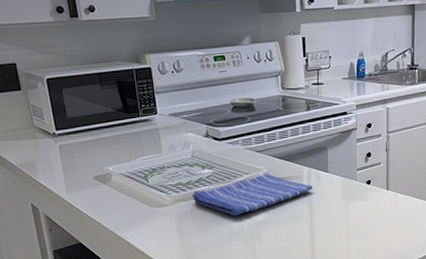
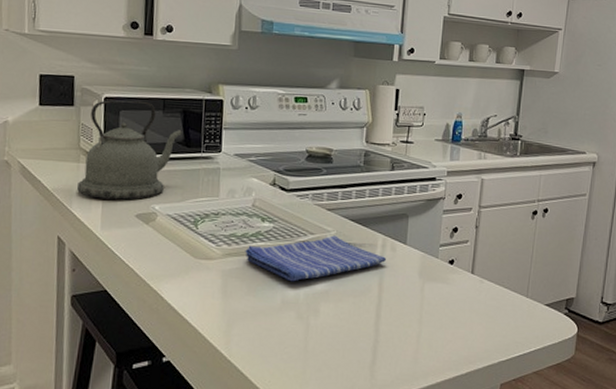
kettle: none [37,77,120,168] -> present [77,100,182,200]

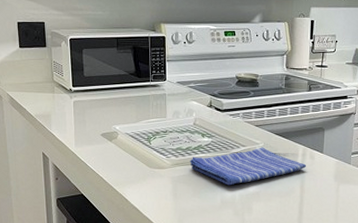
kettle: present [77,100,182,200] -> none [54,40,133,122]

